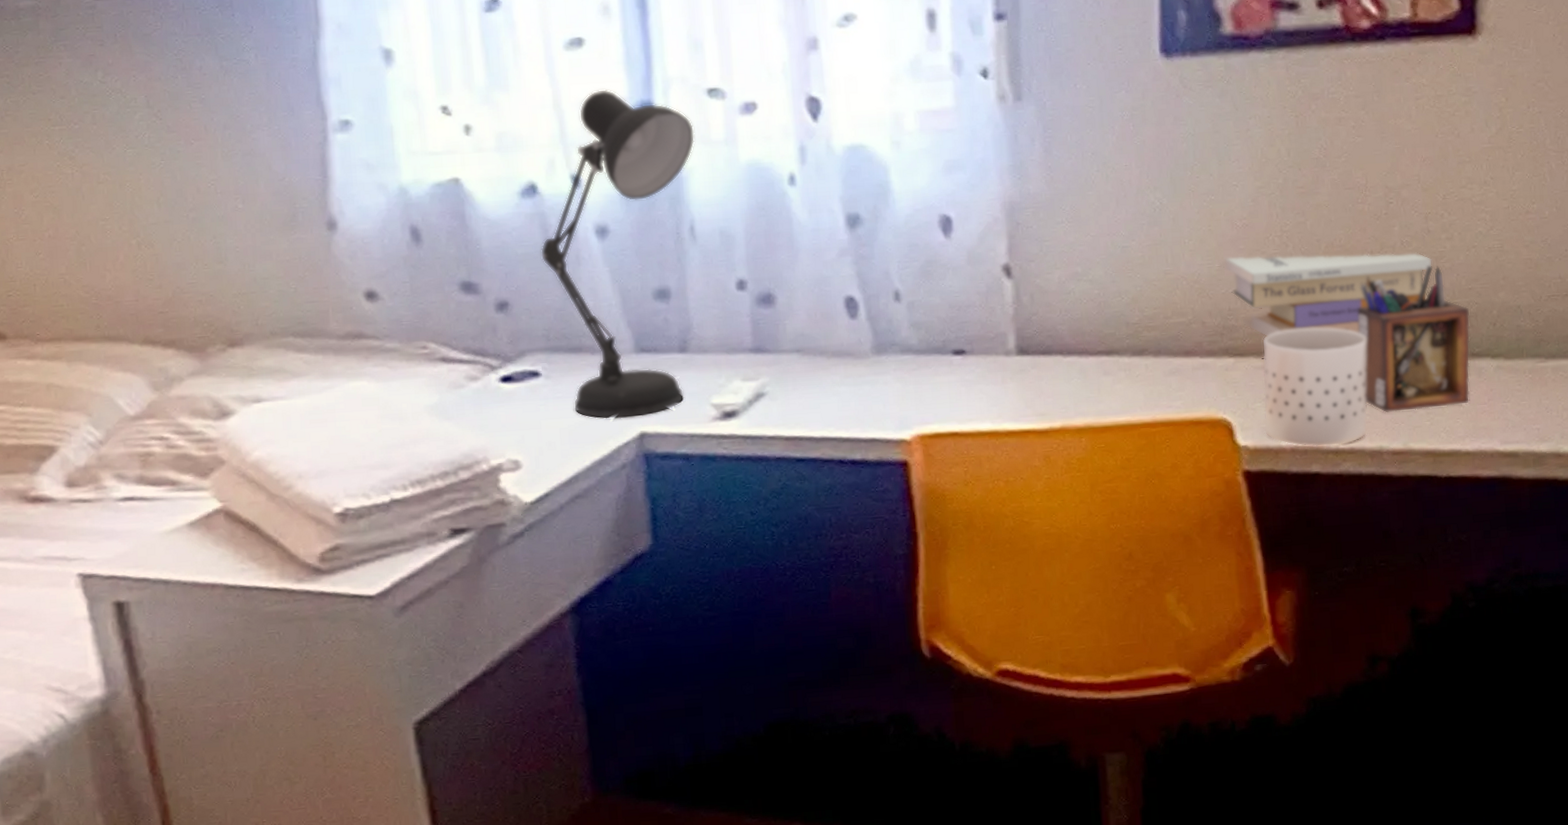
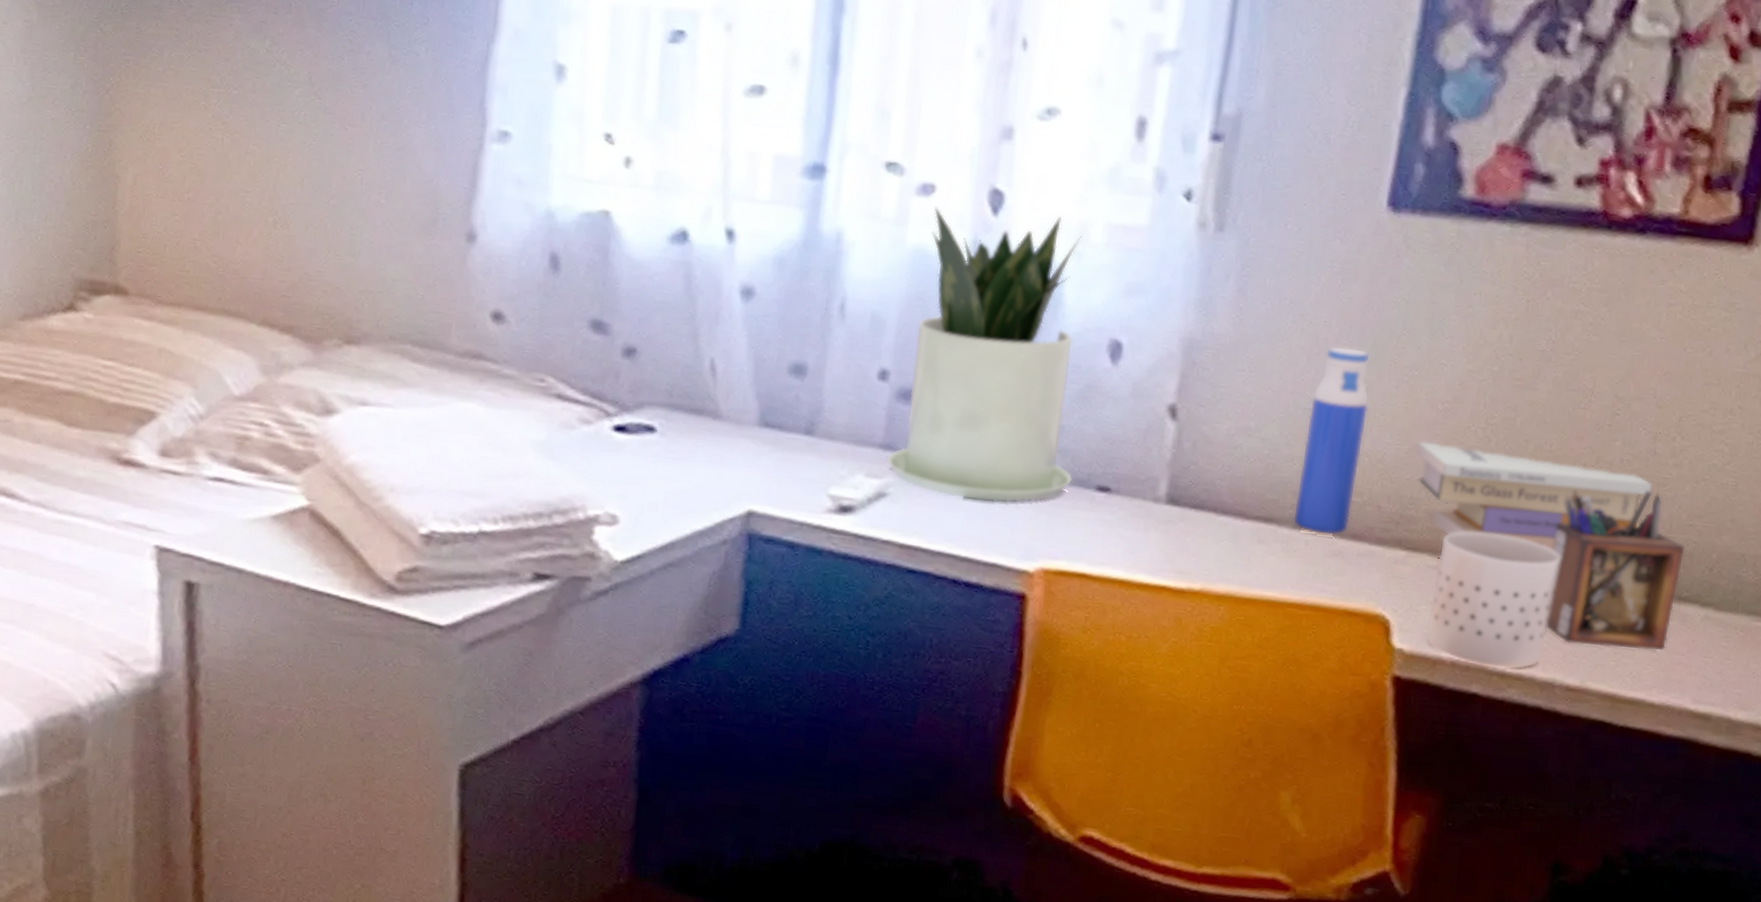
desk lamp: present [540,89,695,420] -> none [678,143,865,495]
planter: none [758,112,931,385] -> present [886,207,1082,502]
water bottle: none [1126,184,1181,358] -> present [1292,345,1370,536]

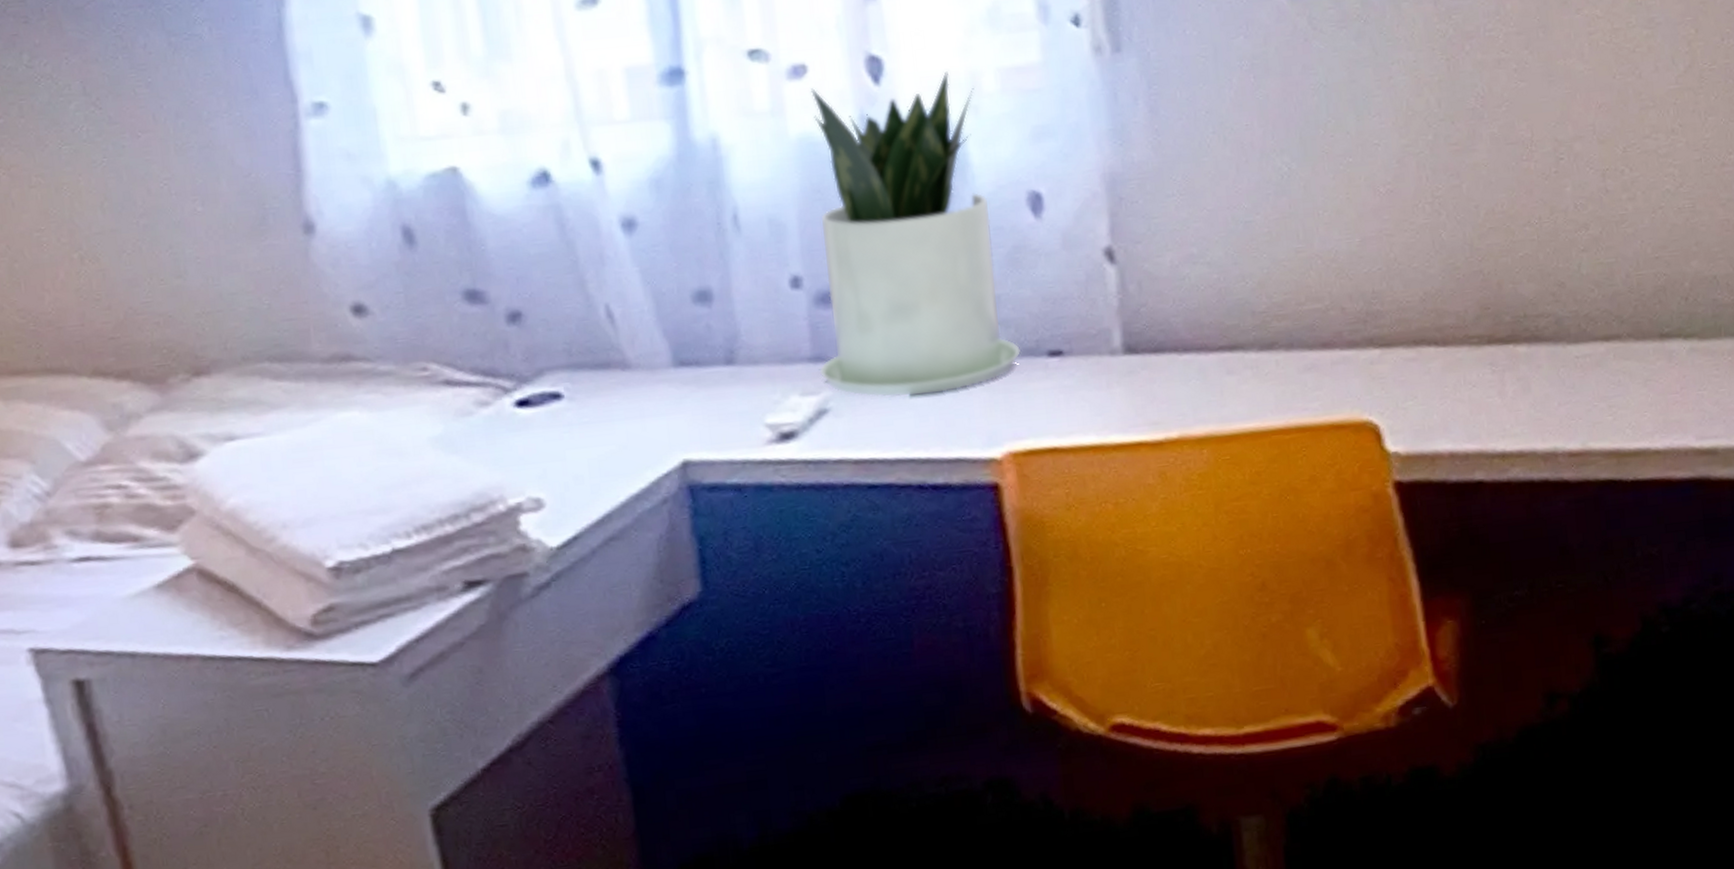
water bottle: present [1292,345,1370,536] -> none [1249,146,1317,352]
books: present [1413,440,1654,550] -> none [1364,216,1613,323]
mug: present [1425,531,1561,669] -> none [1413,309,1540,451]
desk organizer: present [1546,489,1685,652] -> none [1524,231,1659,408]

